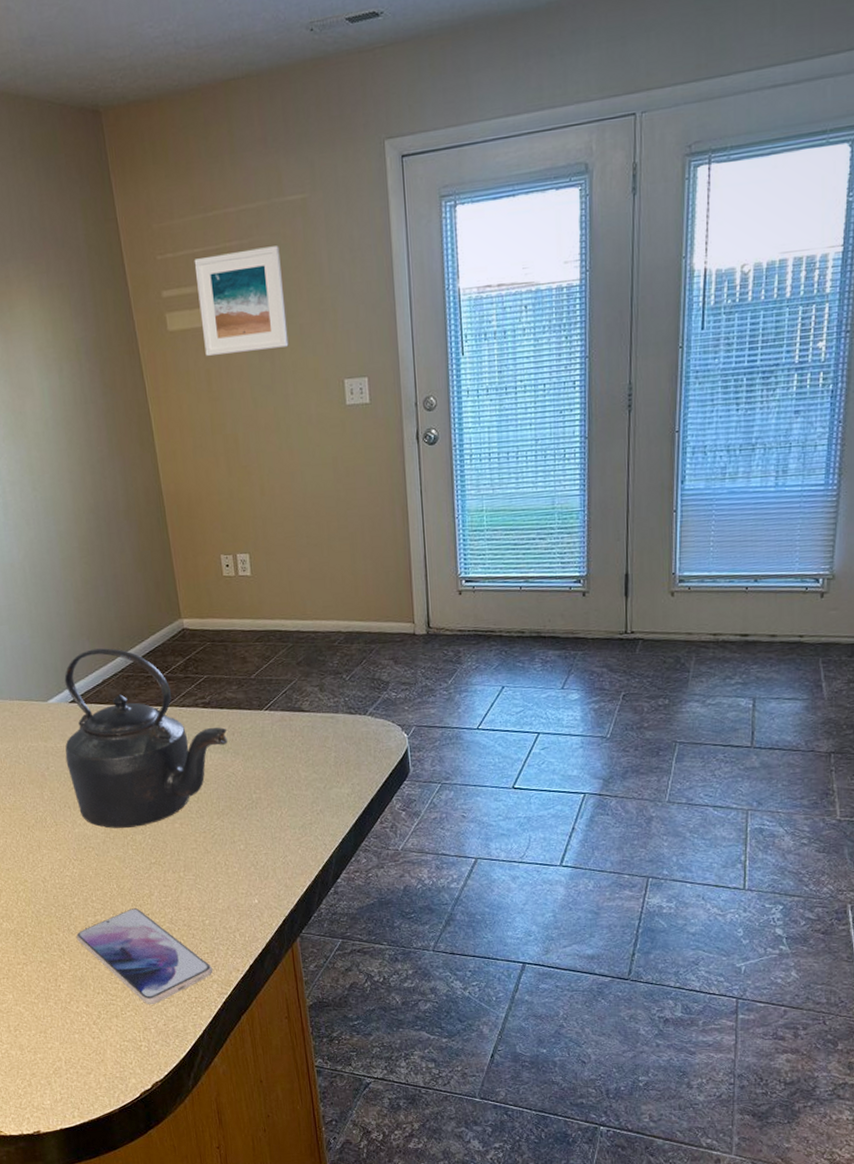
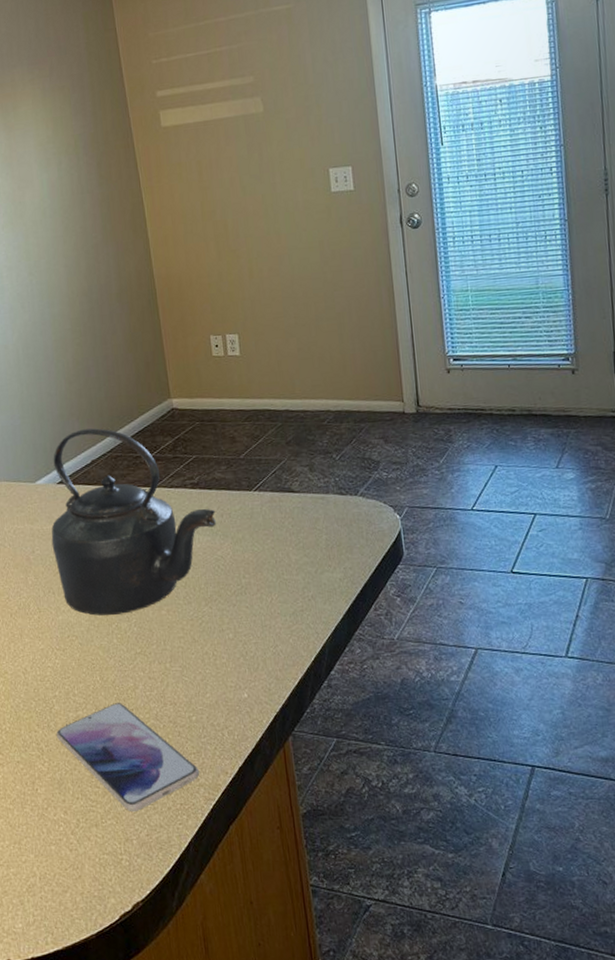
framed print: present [194,245,289,356] -> none [186,50,276,149]

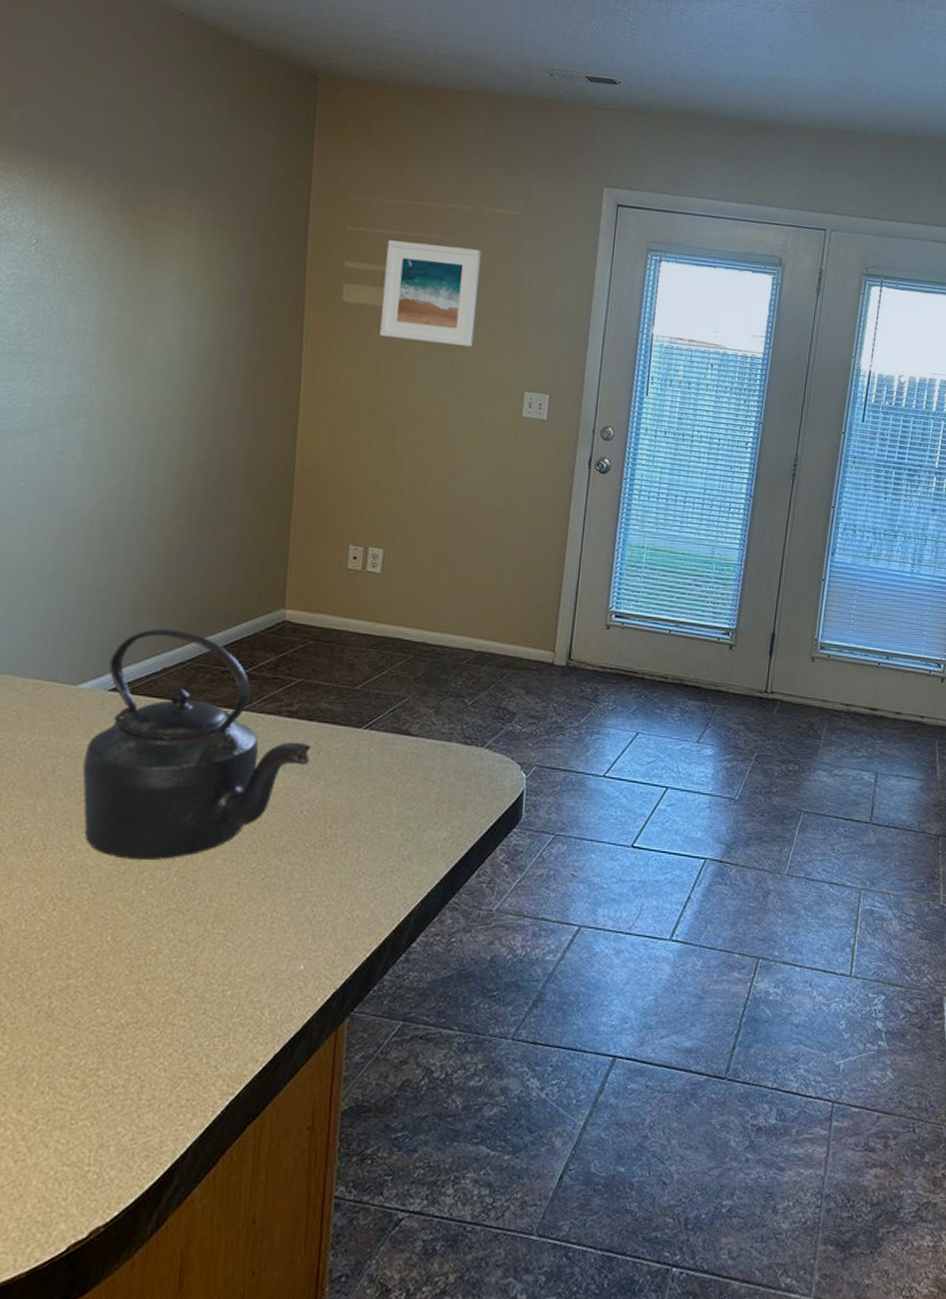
smartphone: present [56,703,199,813] -> none [29,970,221,1111]
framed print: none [186,50,276,149] -> present [379,240,482,347]

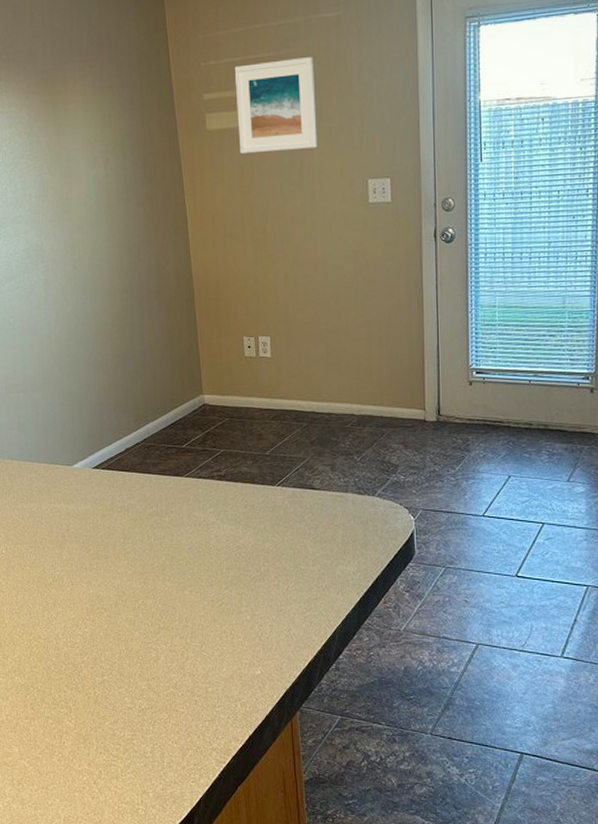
kettle: present [82,628,311,860] -> none [85,418,240,592]

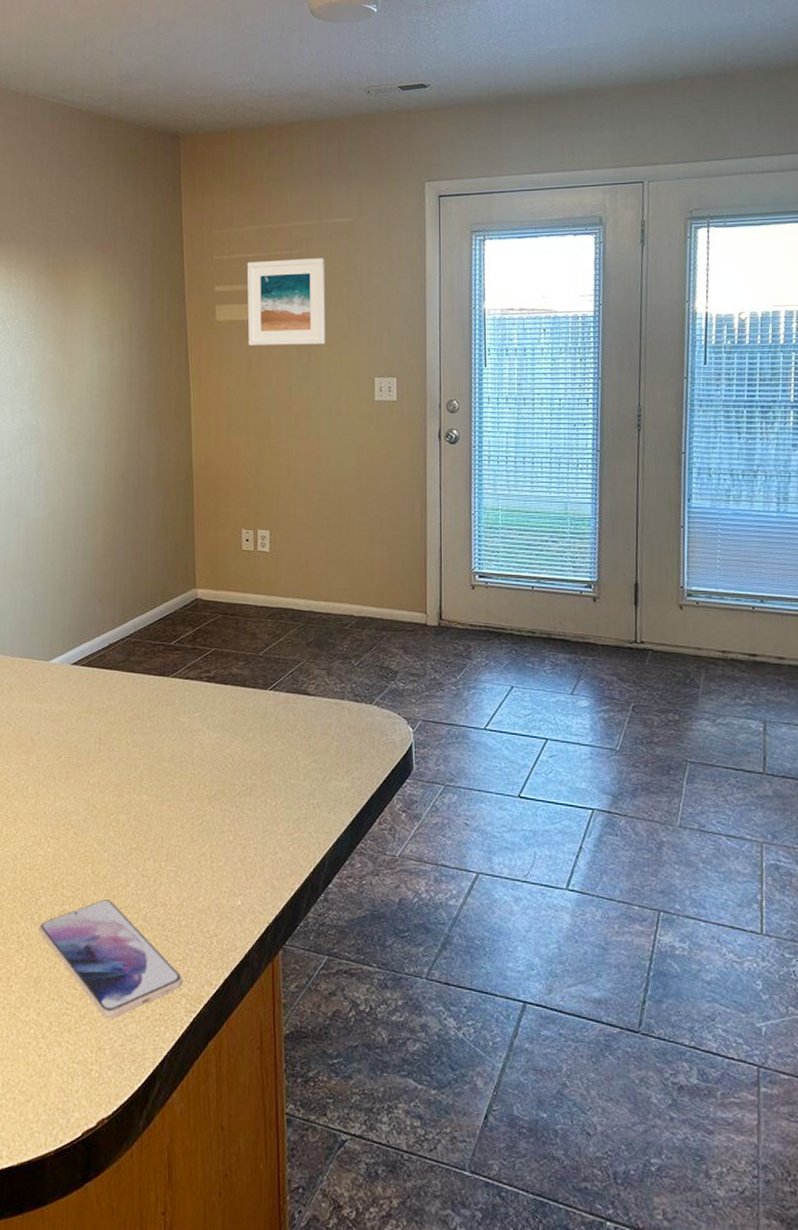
smartphone: none [83,671,212,769] -> present [38,899,183,1019]

